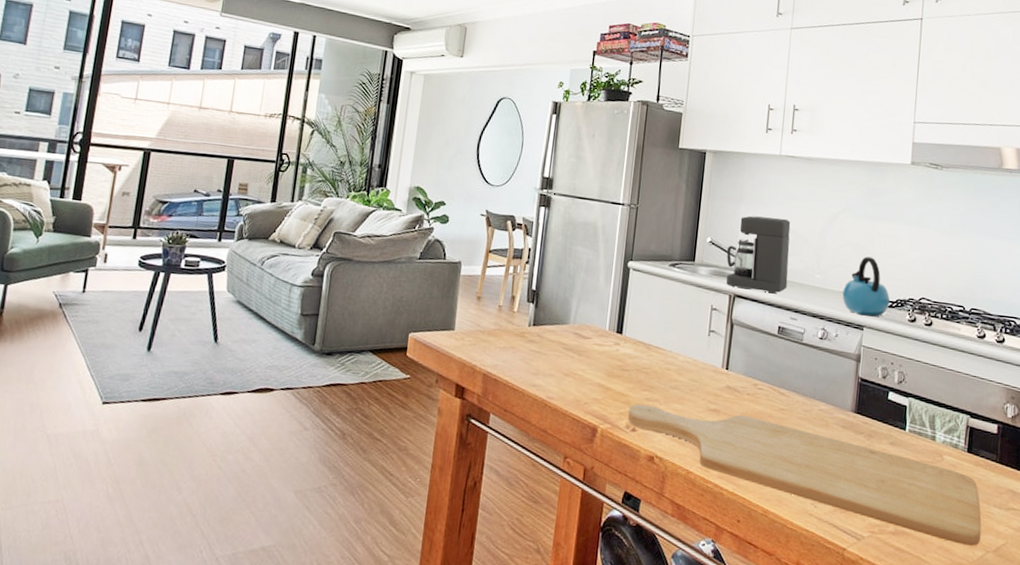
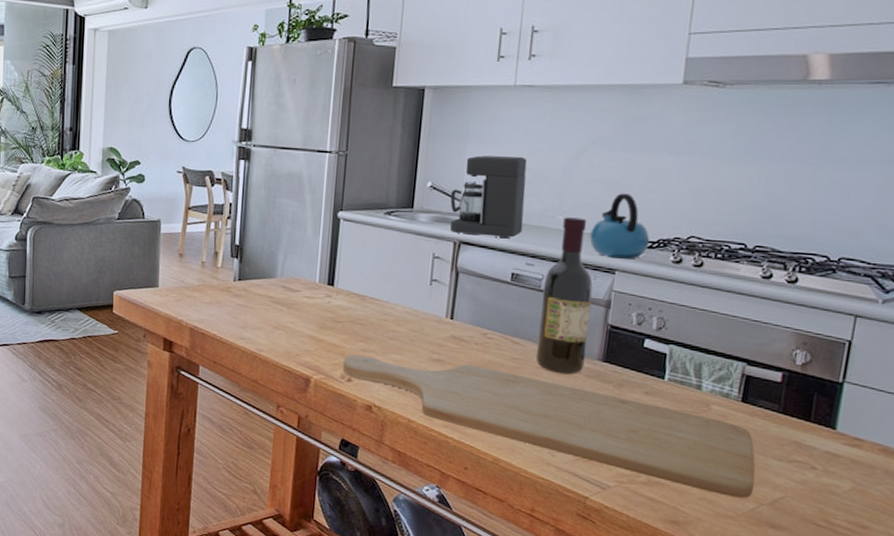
wine bottle: none [799,276,846,426] -> present [535,217,593,375]

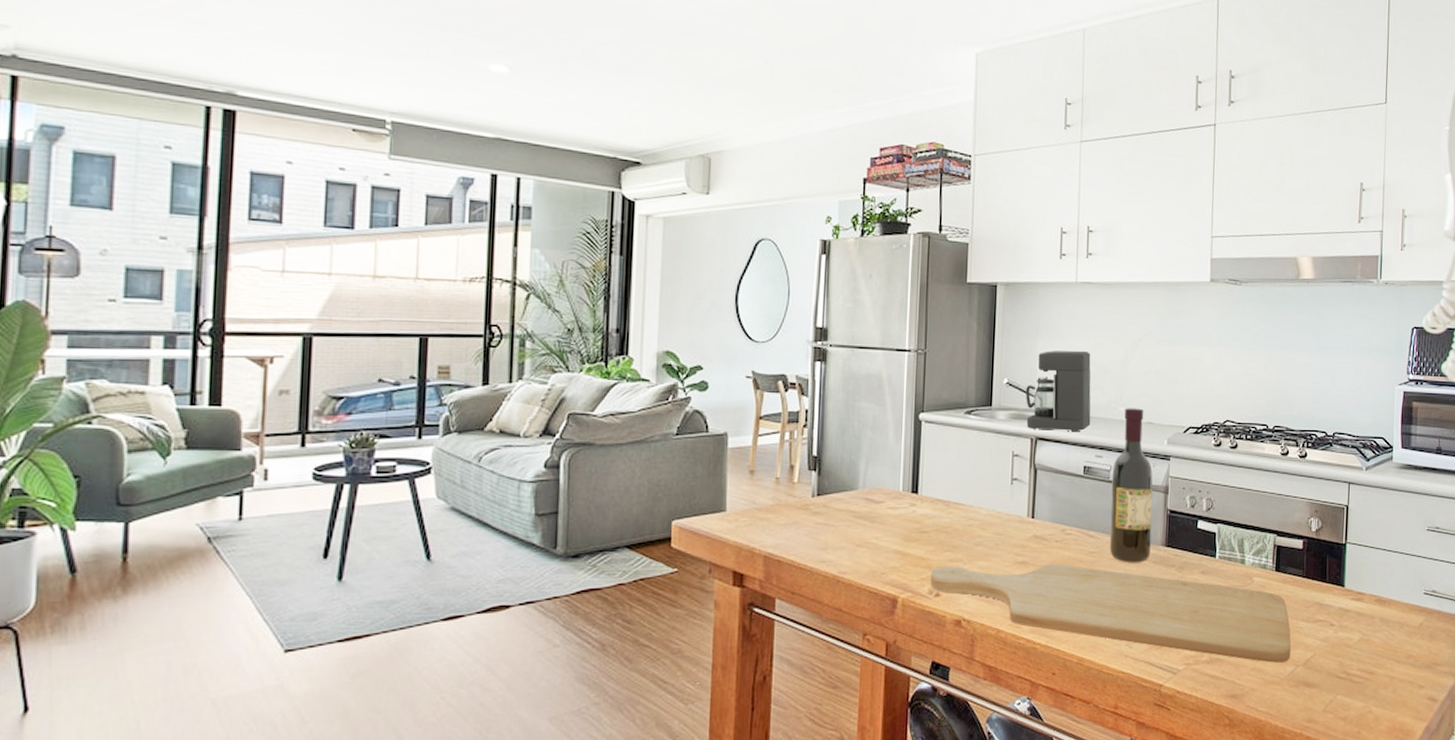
kettle: present [589,193,650,259] -> none [1147,383,1195,445]

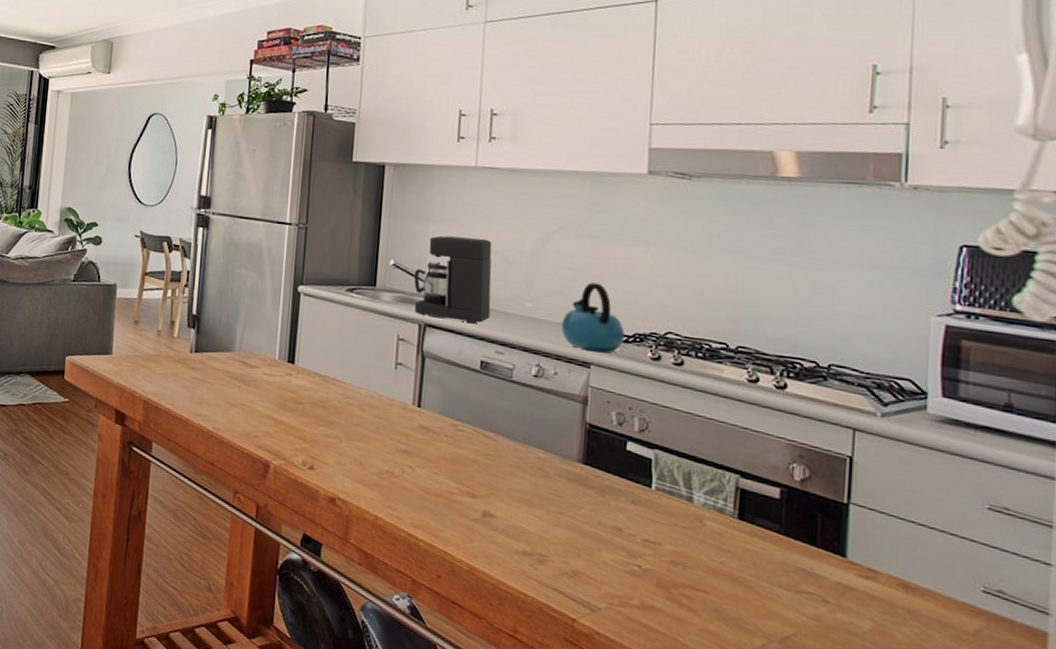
chopping board: present [930,563,1291,663] -> none [303,439,761,633]
wine bottle: present [1109,408,1153,563] -> none [510,304,568,478]
kettle: none [1147,383,1195,445] -> present [561,282,625,353]

